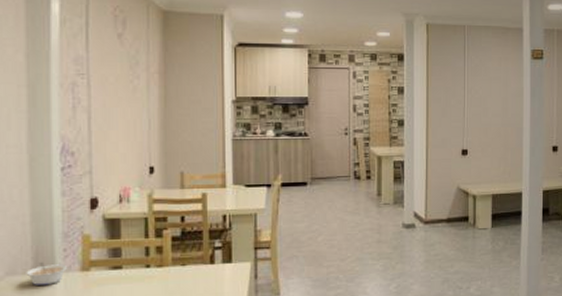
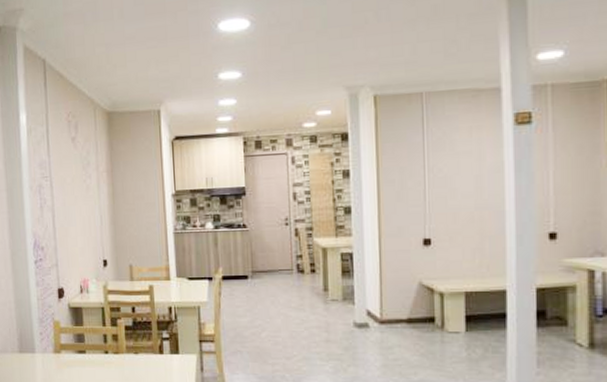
legume: present [26,262,67,286] -> none [14,343,43,364]

